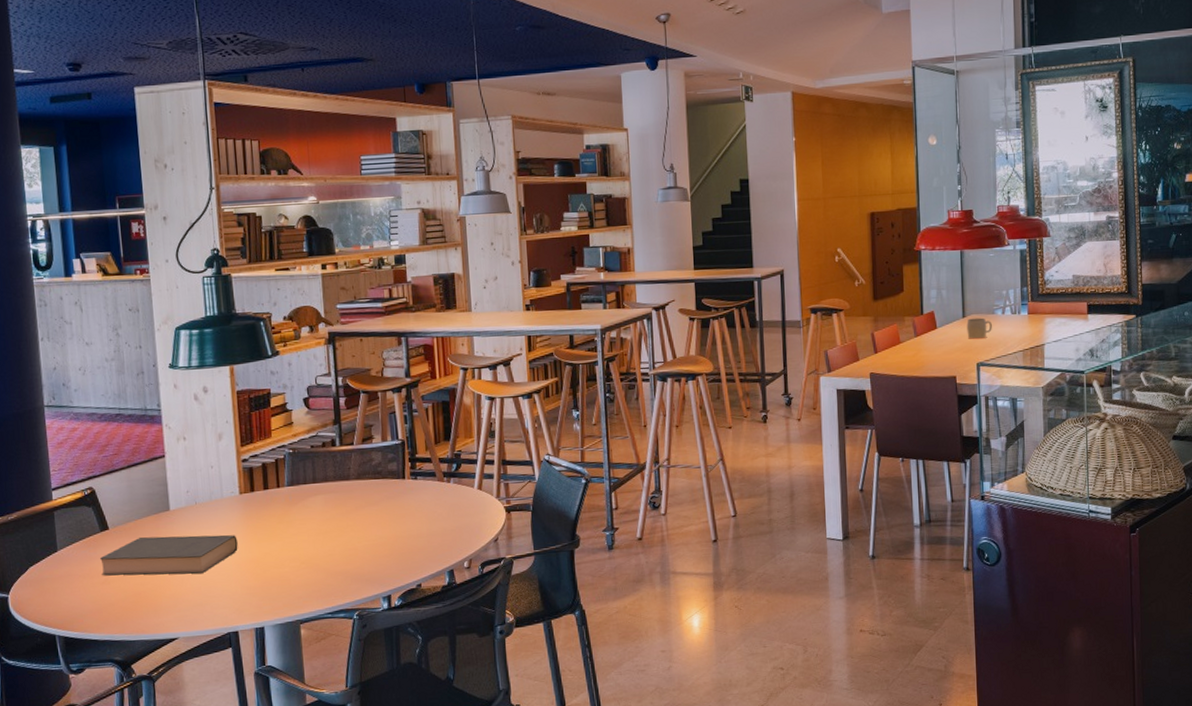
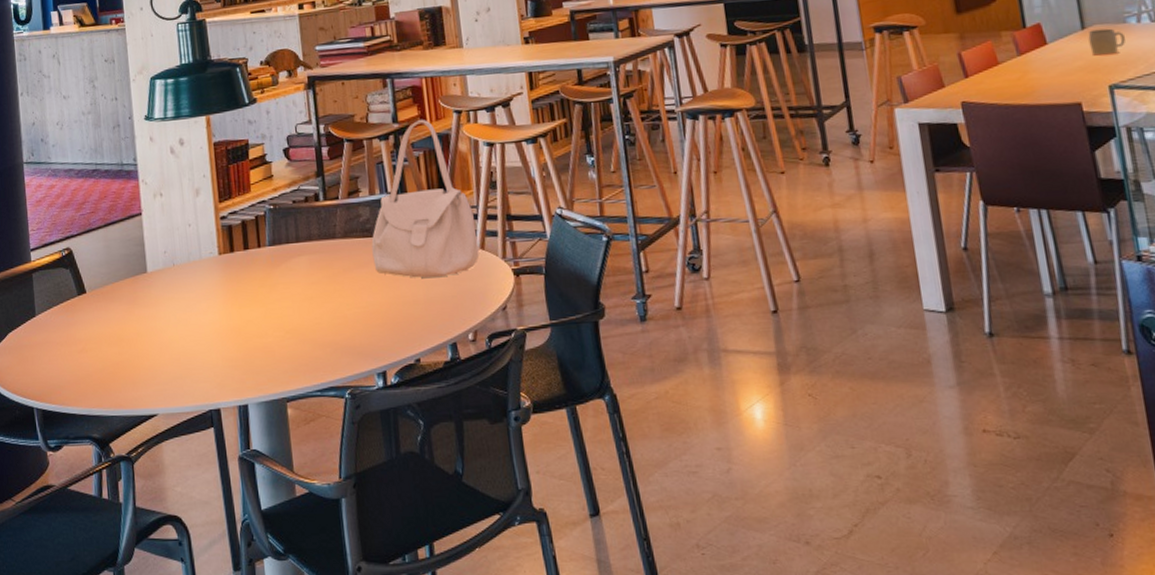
book: present [100,535,238,576] -> none [78,299,218,344]
handbag: none [382,374,477,515] -> present [371,119,480,278]

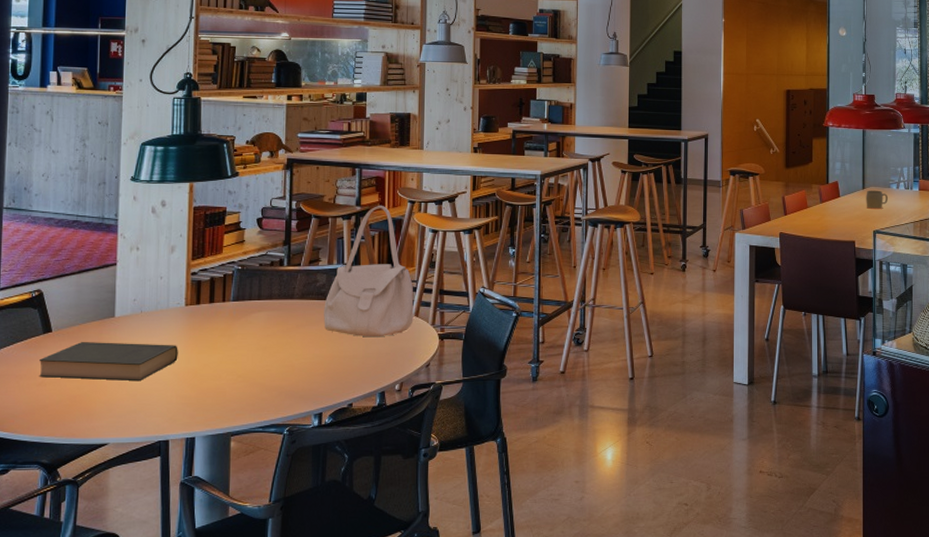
book: none [78,299,218,344] -> present [39,341,178,382]

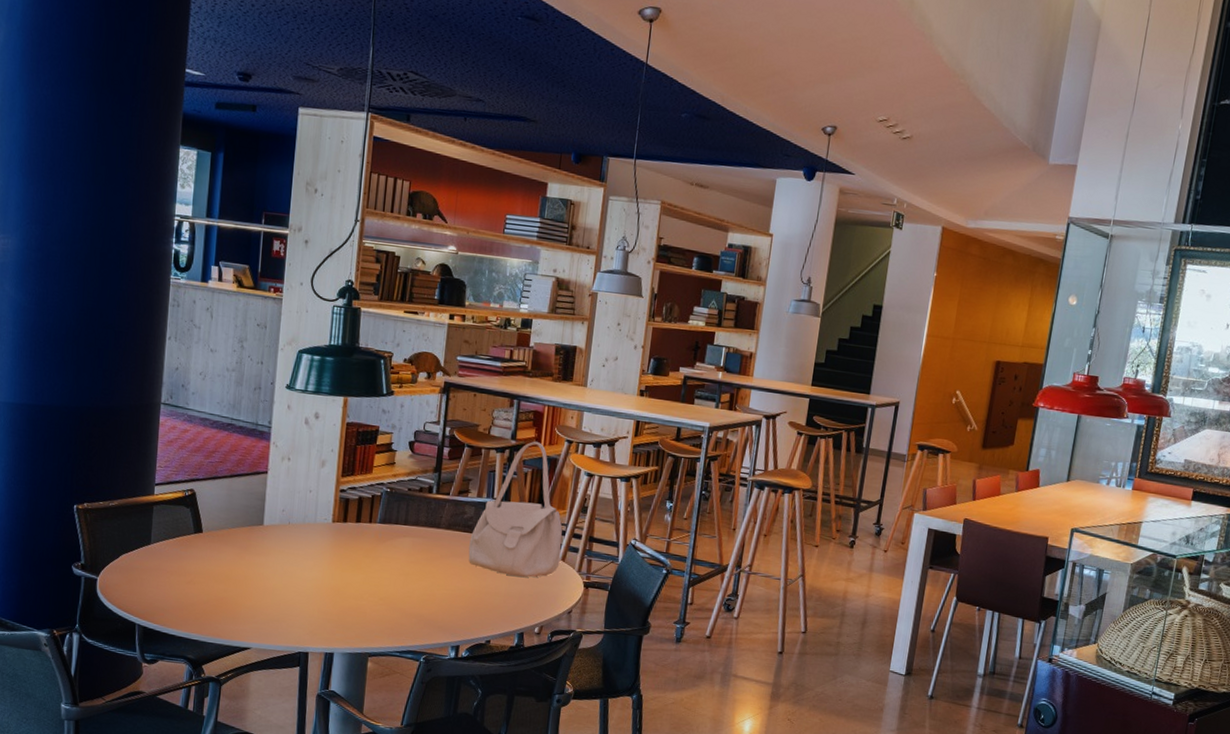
book: present [39,341,178,382] -> none [189,545,323,592]
mug: present [866,190,888,210] -> none [1067,483,1095,506]

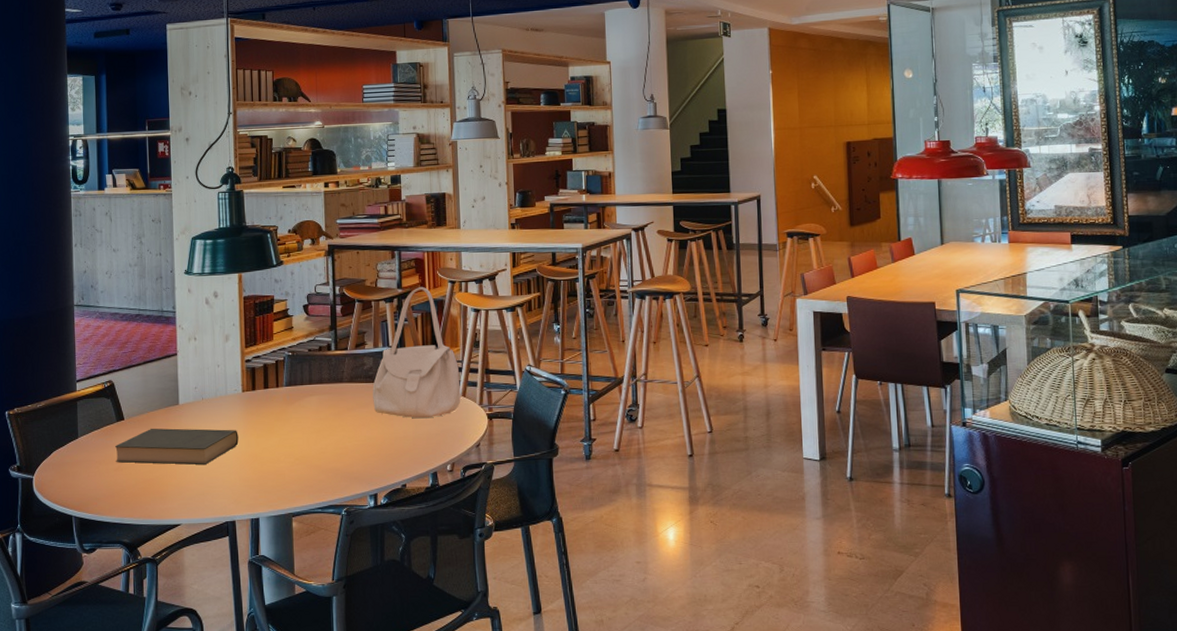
book: none [189,545,323,592] -> present [115,428,239,465]

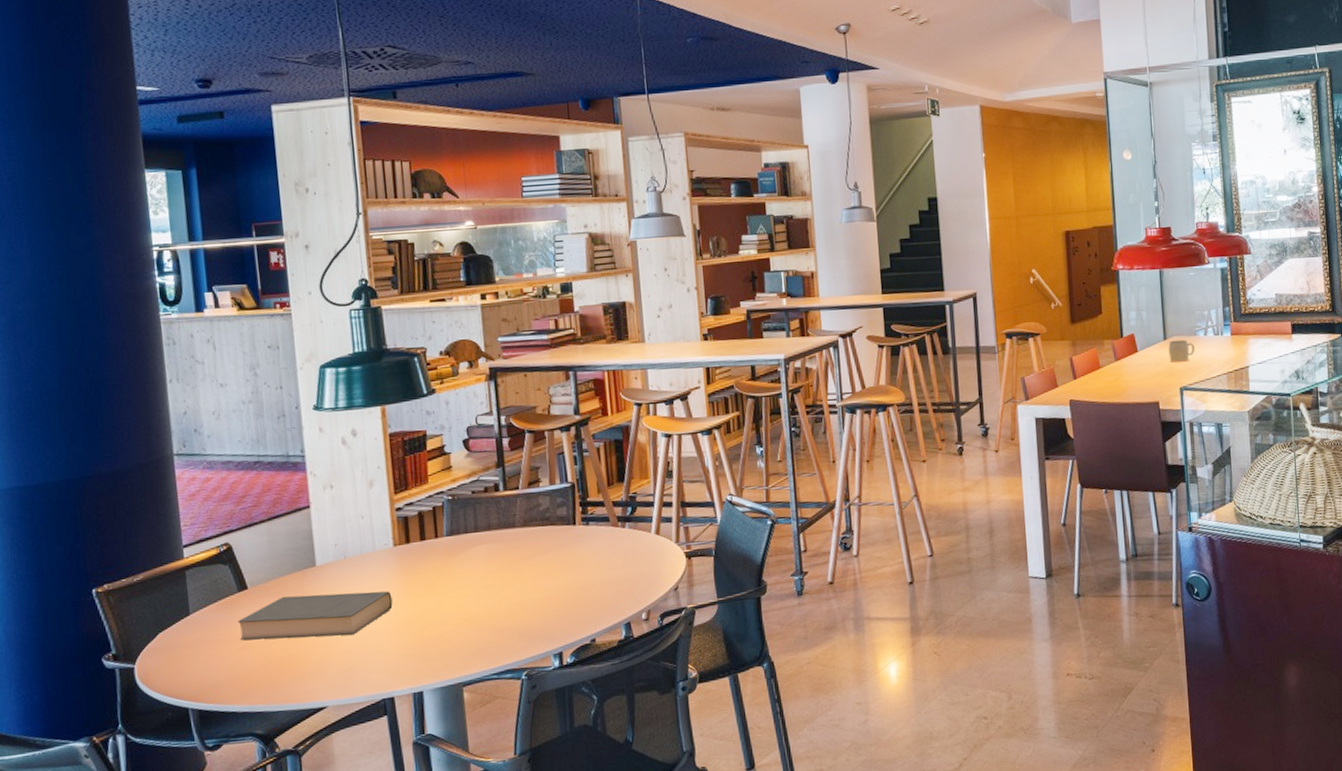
handbag: present [372,286,461,419] -> none [550,411,655,563]
mug: none [945,245,972,267] -> present [1168,339,1195,363]

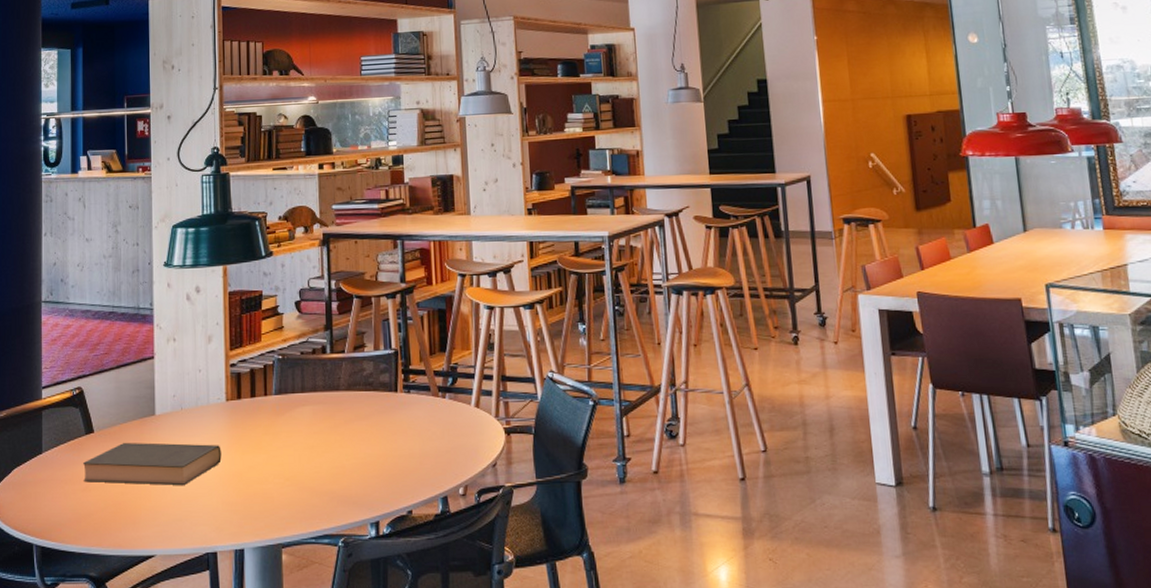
mug: present [1168,339,1195,363] -> none [1029,232,1061,258]

